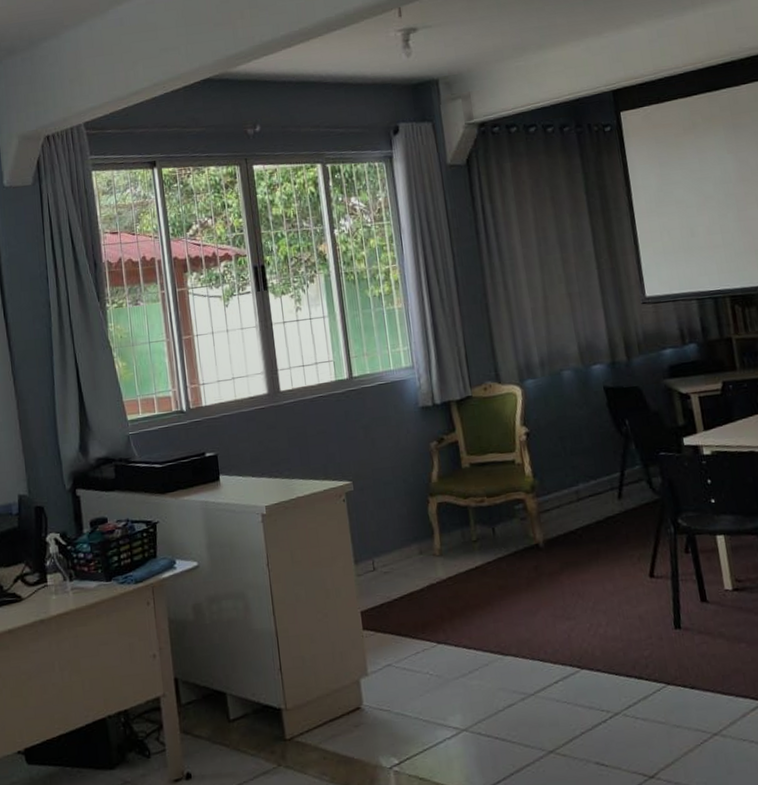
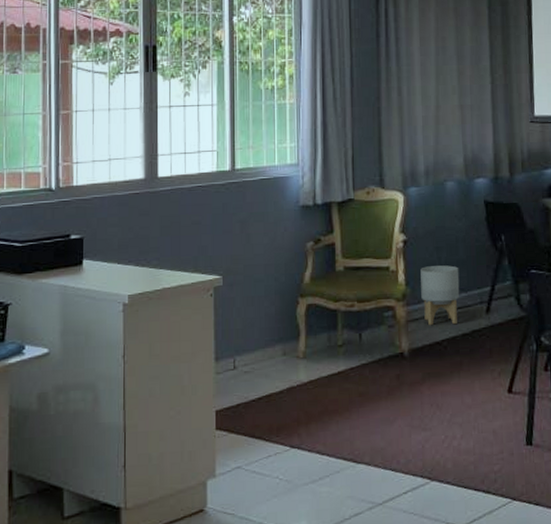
planter: none [546,454,590,516] -> present [420,265,460,326]

